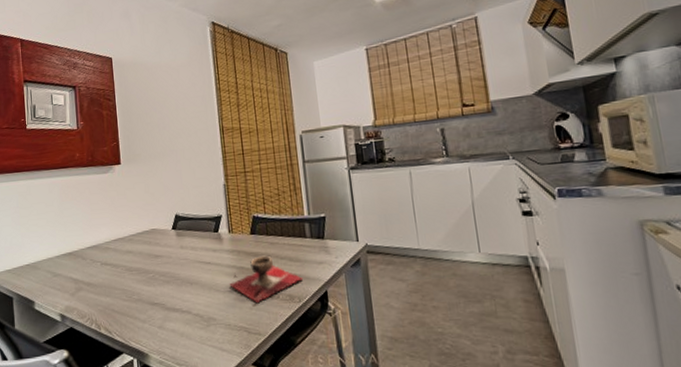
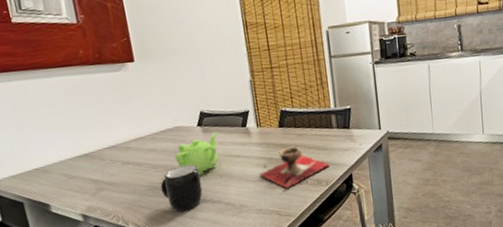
mug: none [133,269,173,321] -> present [160,164,203,213]
teapot: none [148,236,191,282] -> present [174,132,219,176]

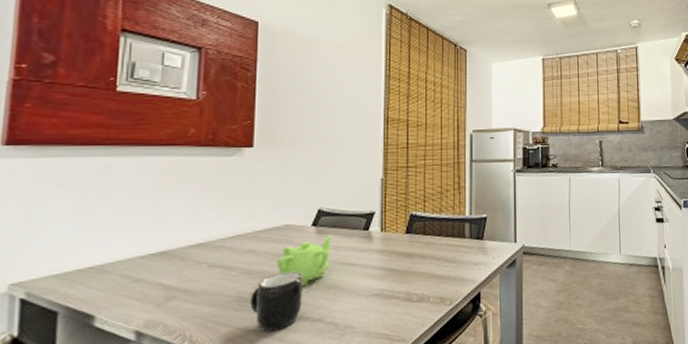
decorative bowl: present [259,146,330,189] -> none [375,256,456,308]

